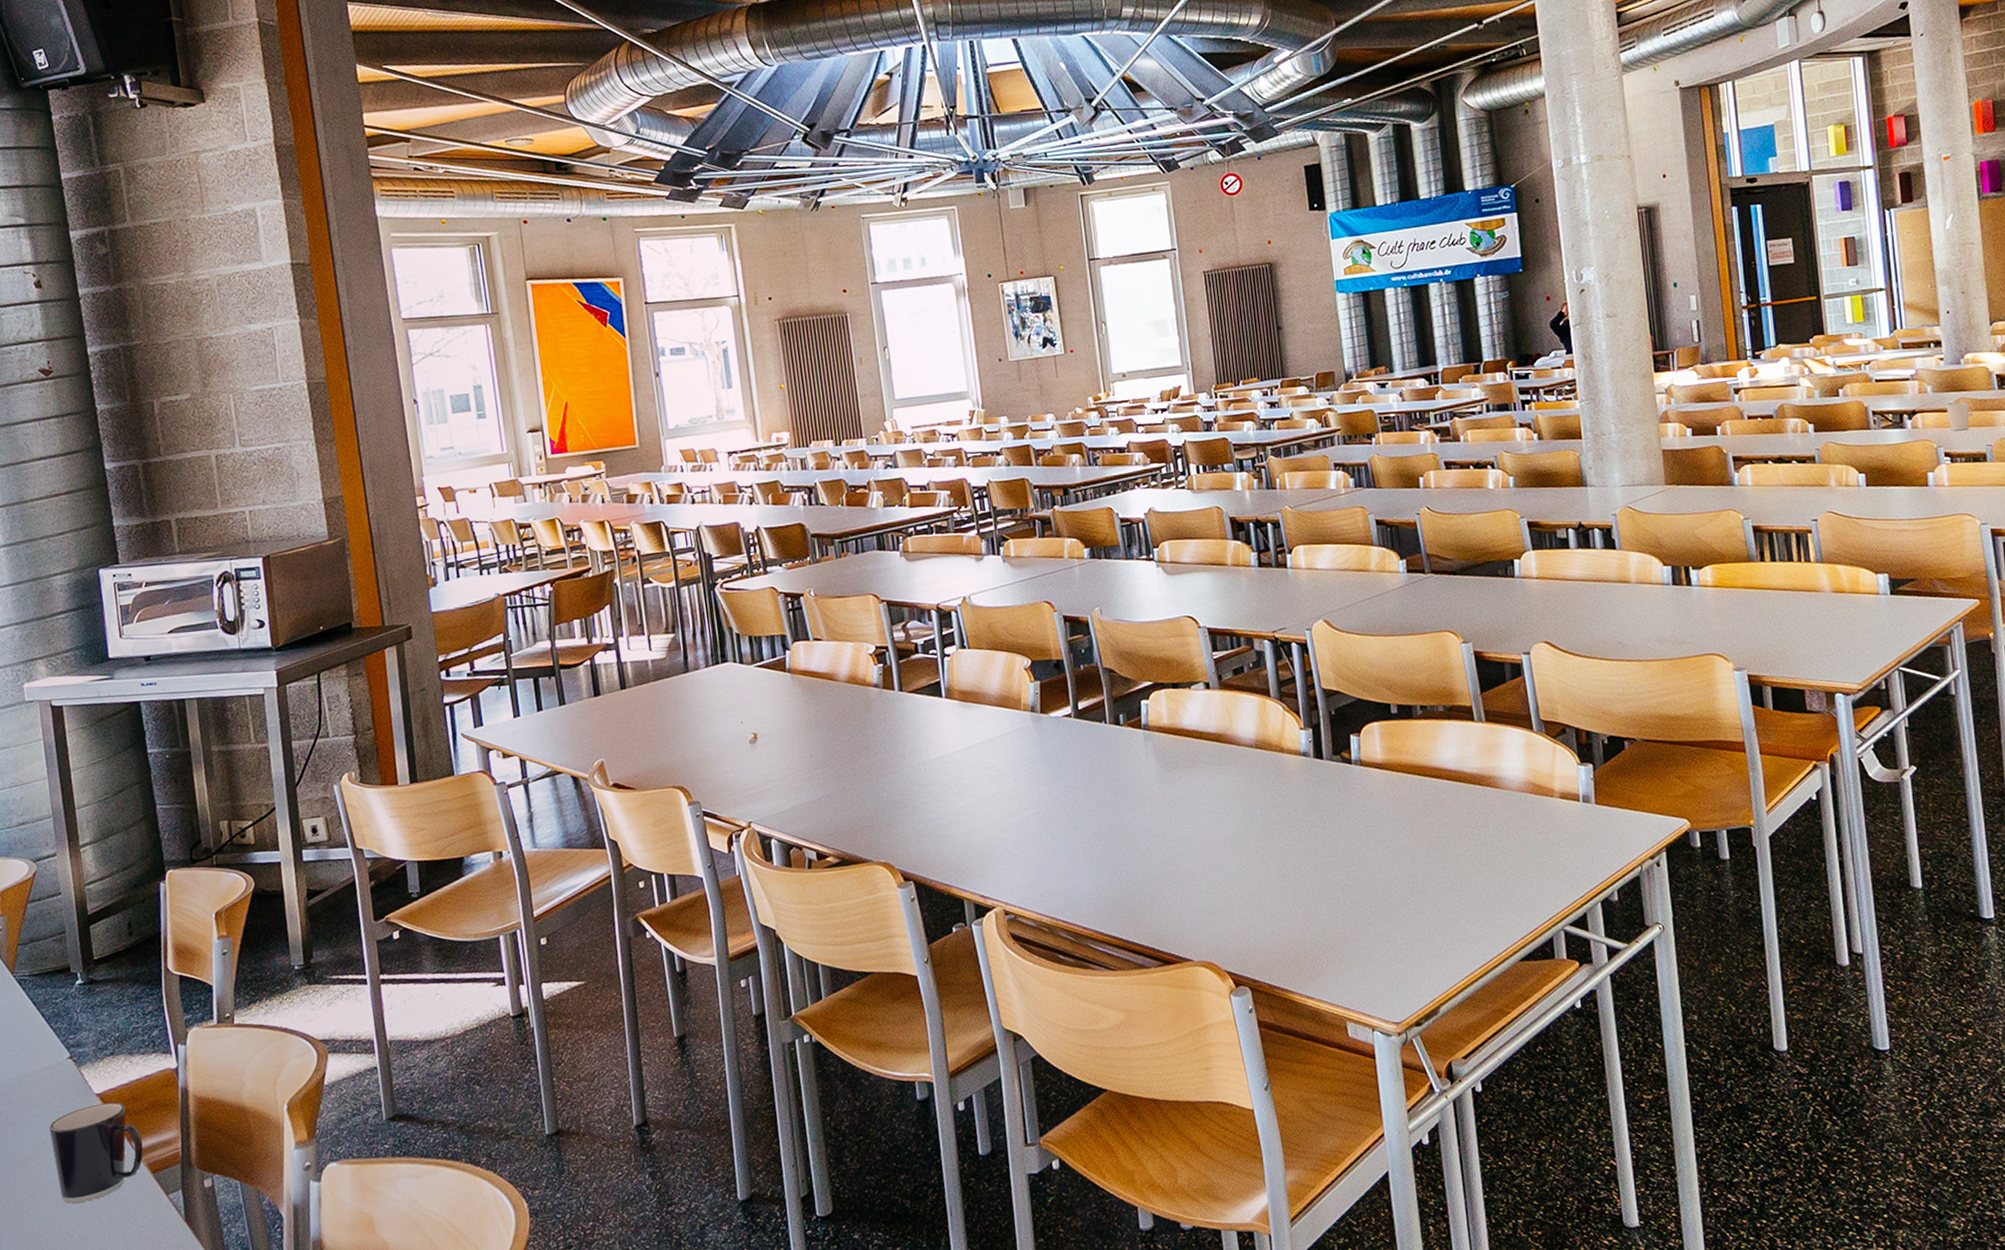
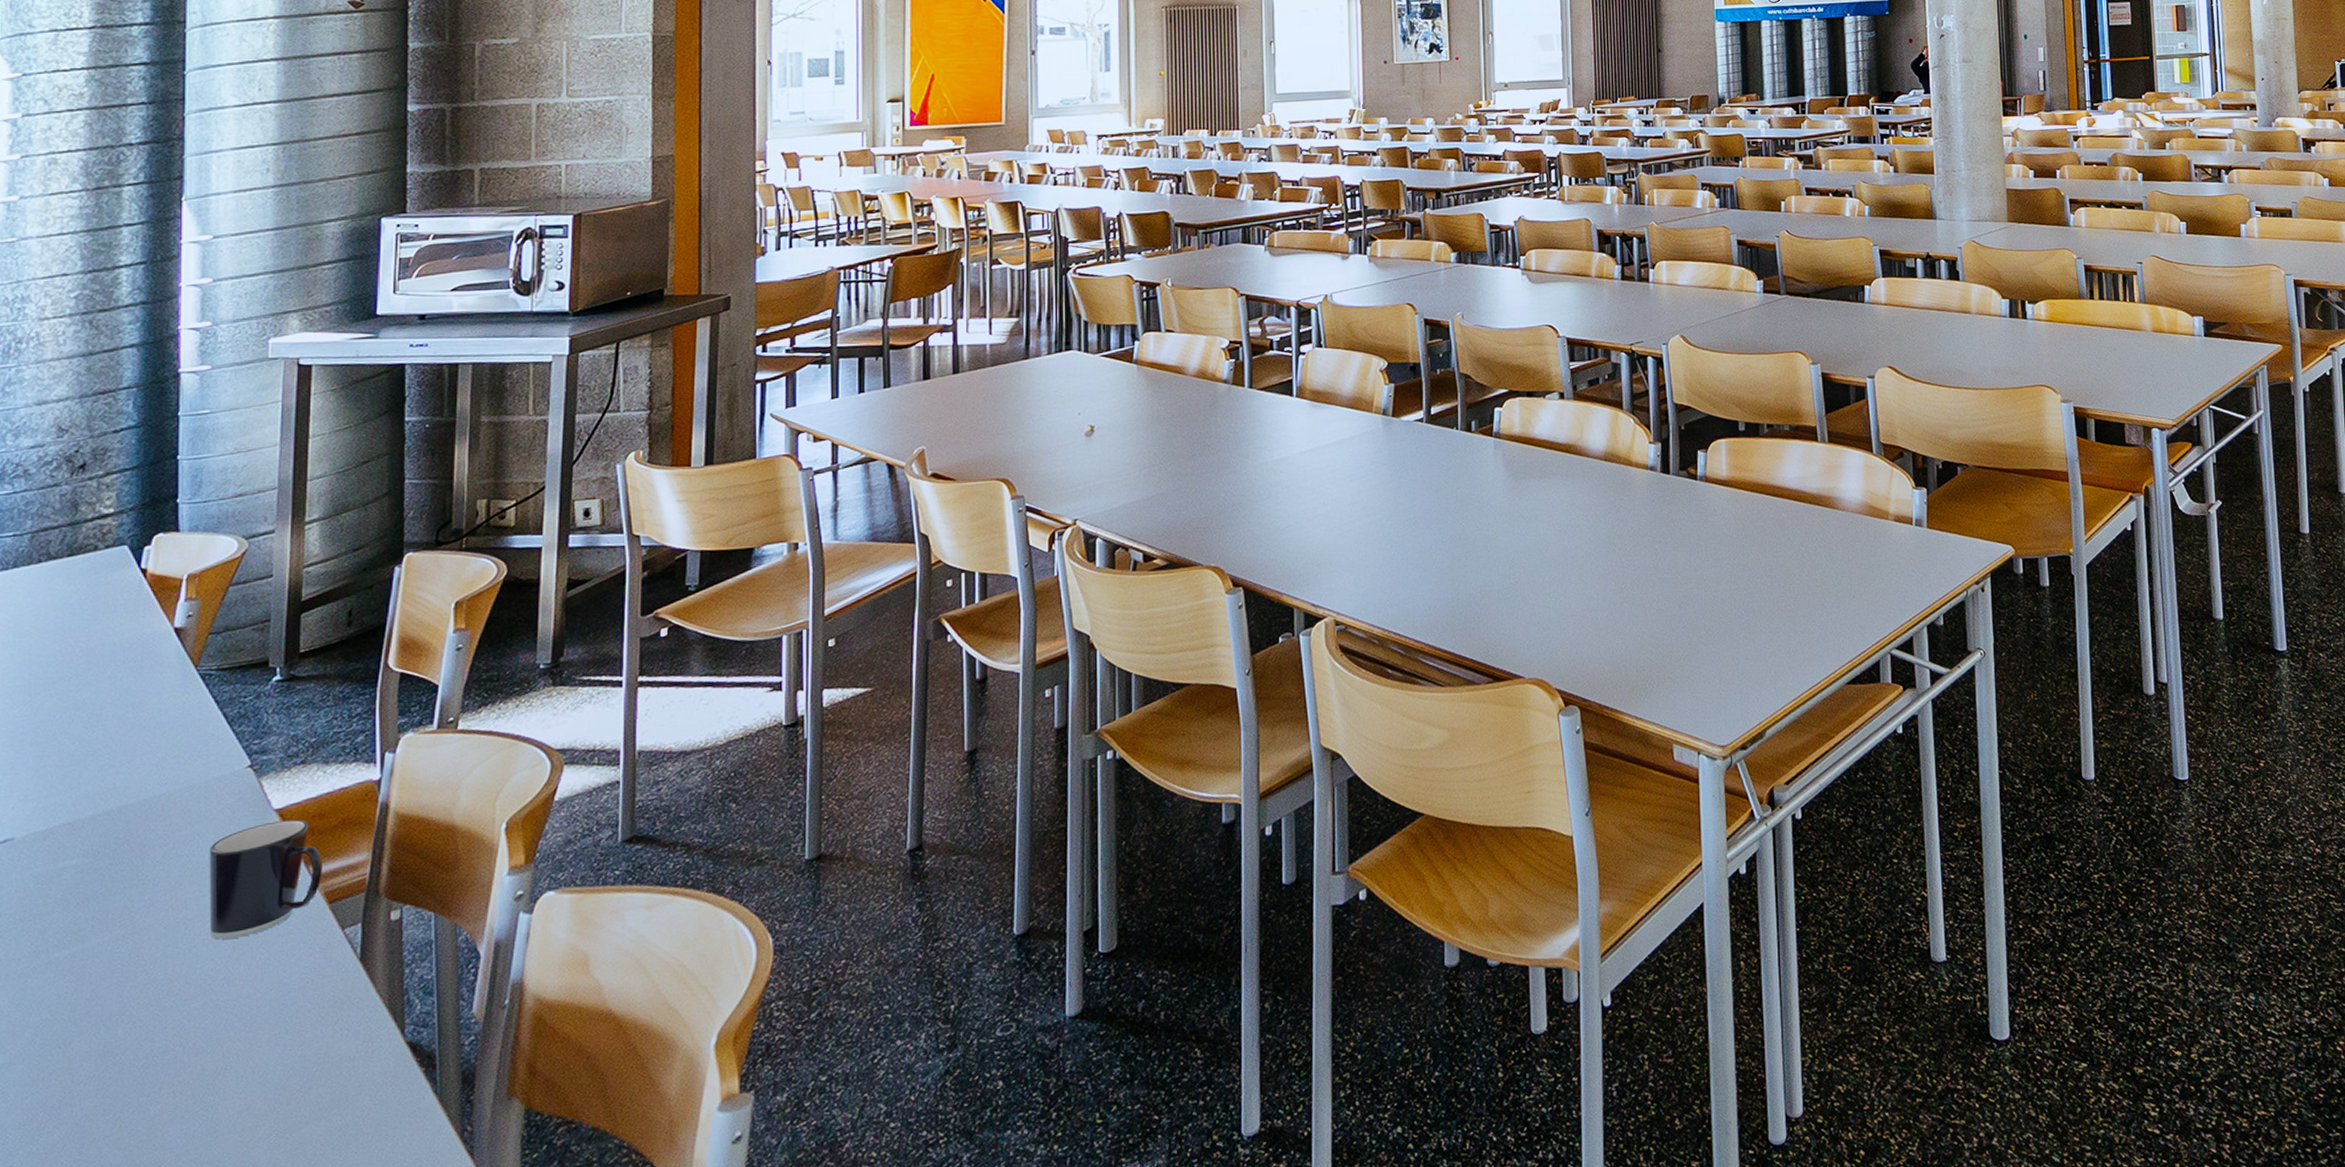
cup: present [1946,402,1973,431] -> none [2259,161,2281,188]

